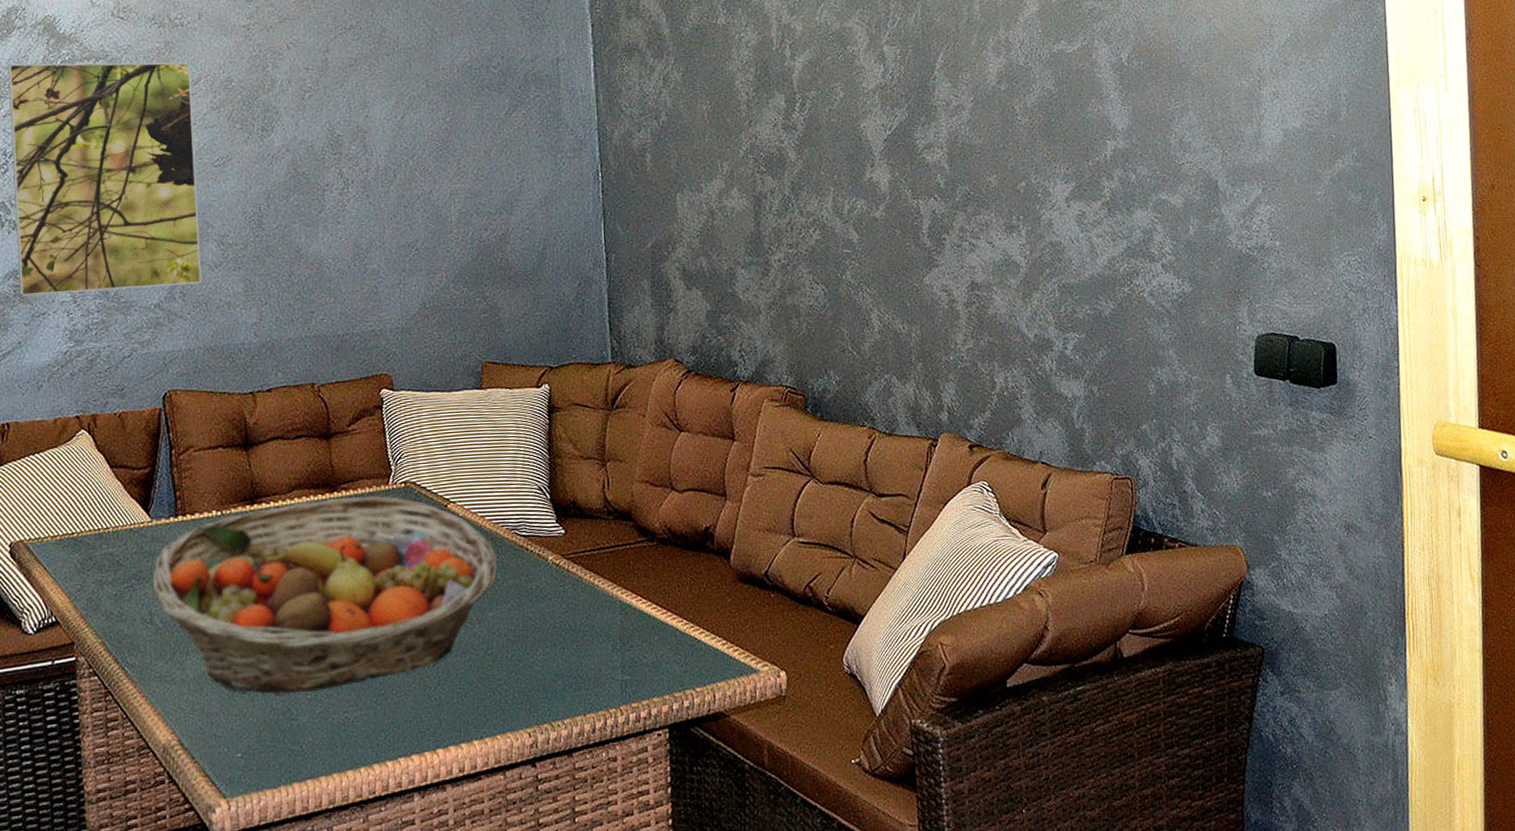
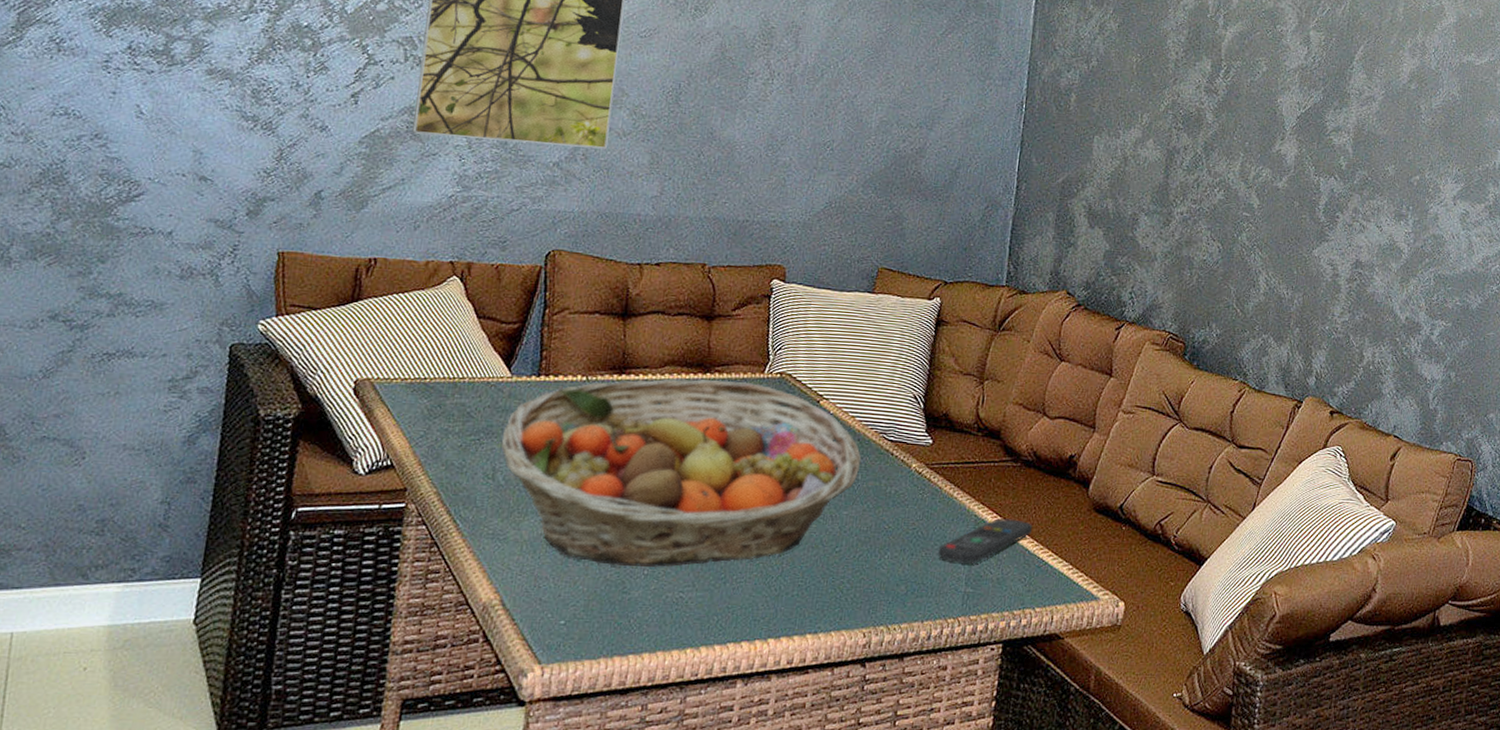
remote control: none [588,600,679,652] -> present [937,518,1032,564]

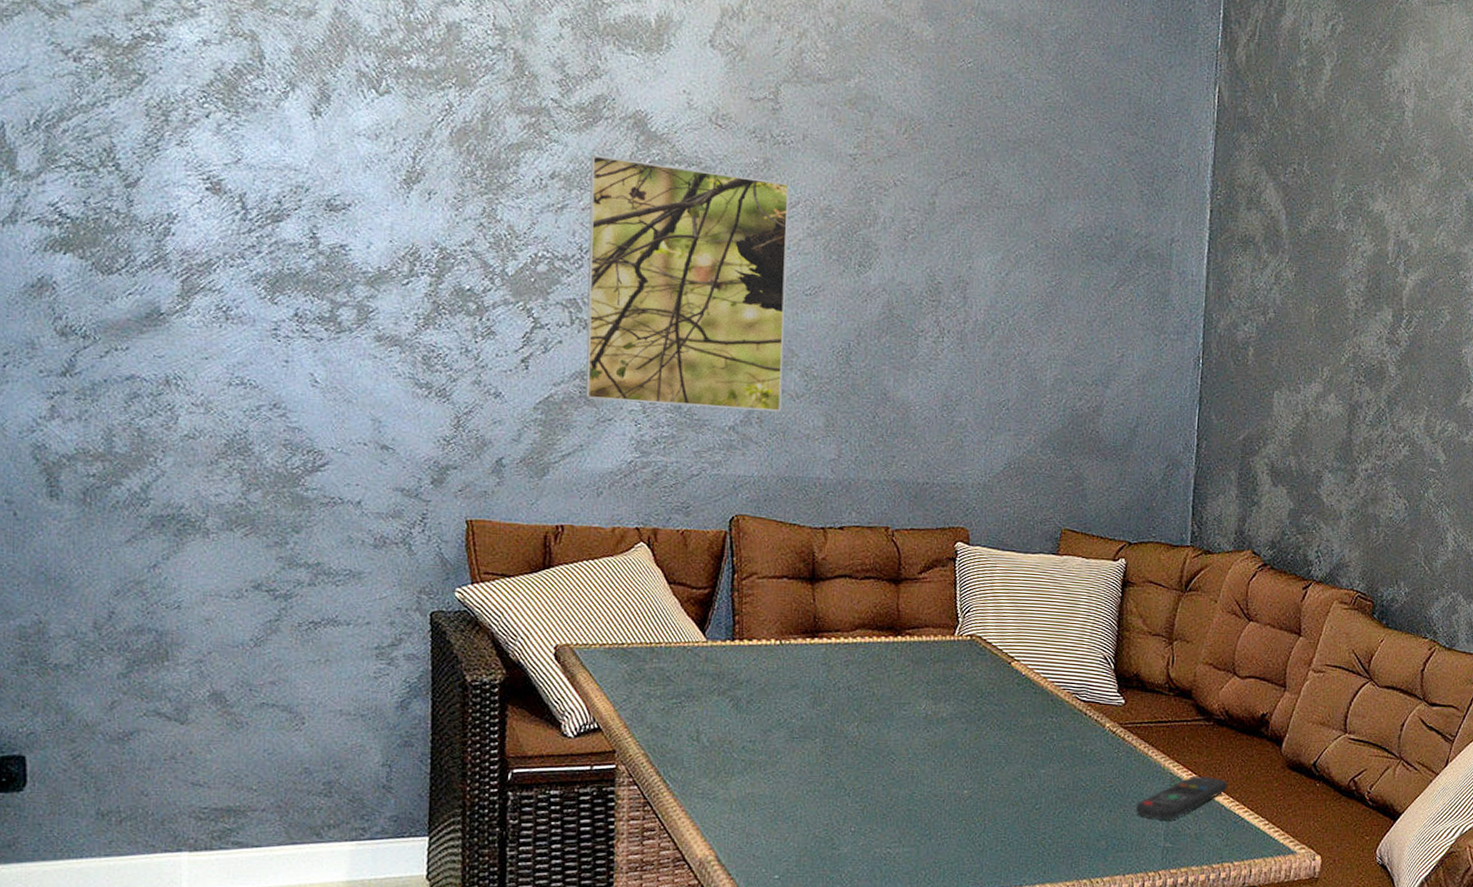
fruit basket: present [500,378,862,568] -> none [702,641,1056,825]

